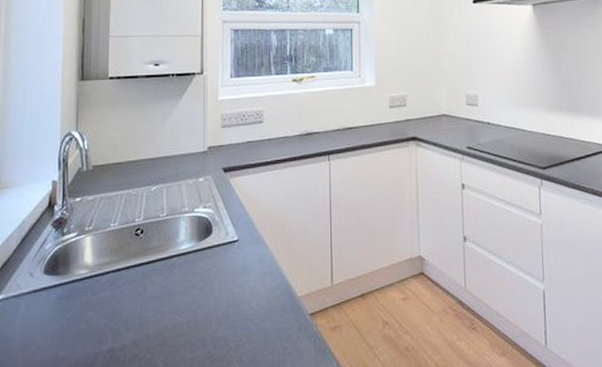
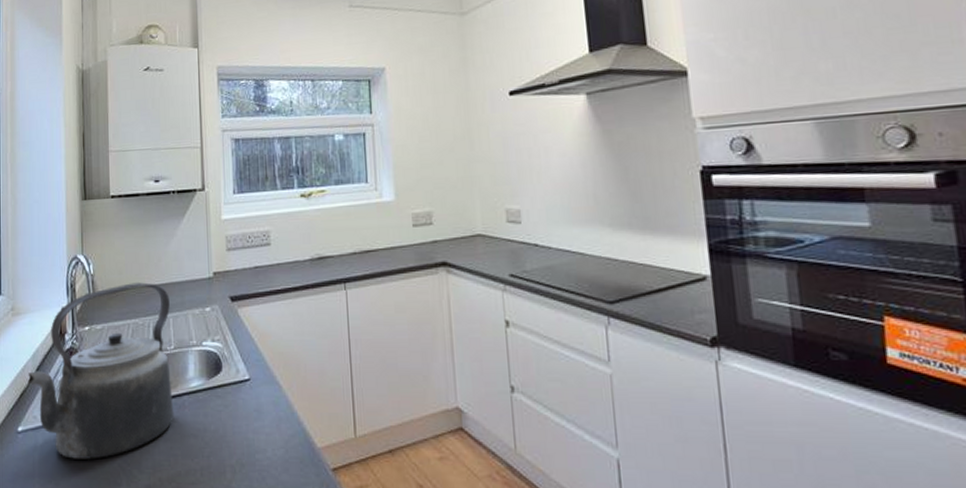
kettle: none [11,156,164,322] -> present [27,282,174,460]

